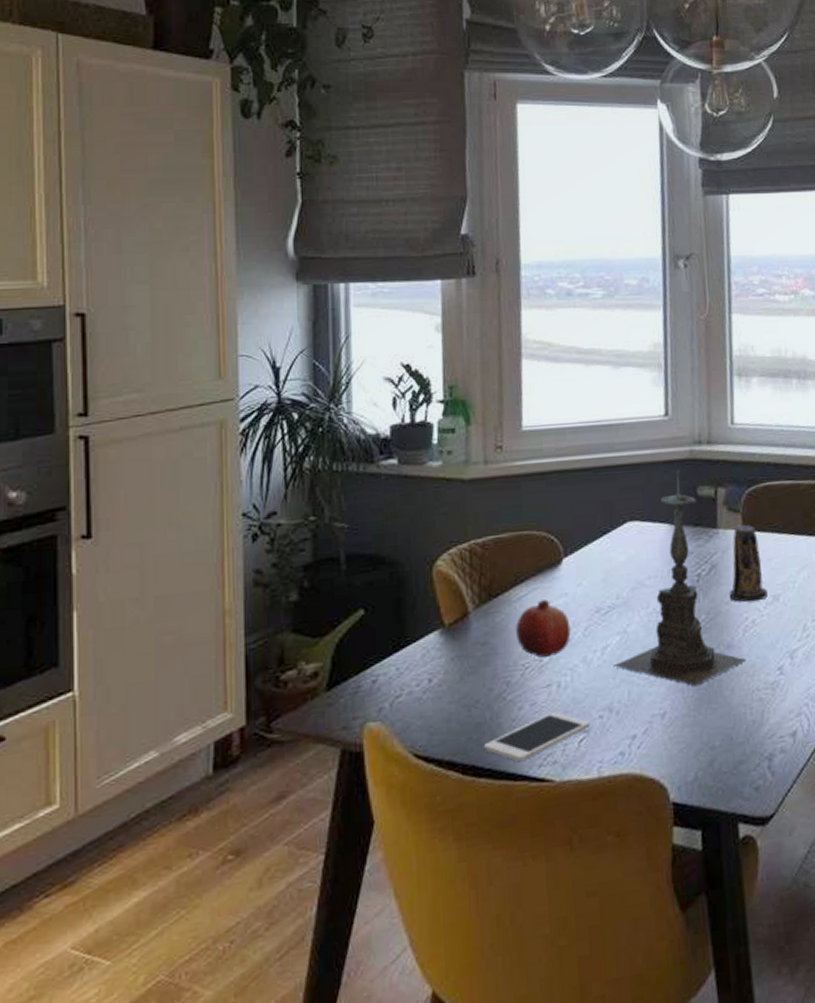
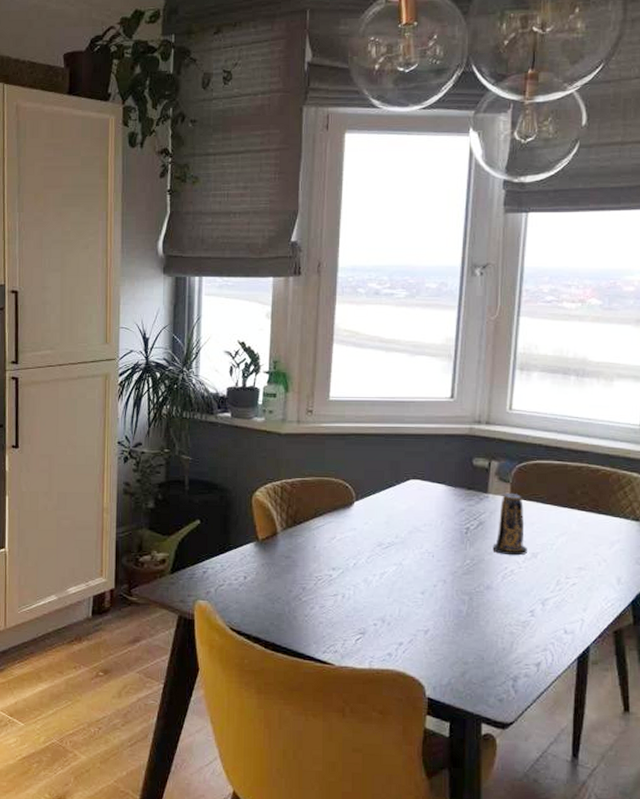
cell phone: present [483,712,590,762] -> none [282,615,366,647]
fruit: present [516,600,571,658] -> none [313,531,356,574]
candle holder: present [613,469,747,687] -> none [388,442,502,614]

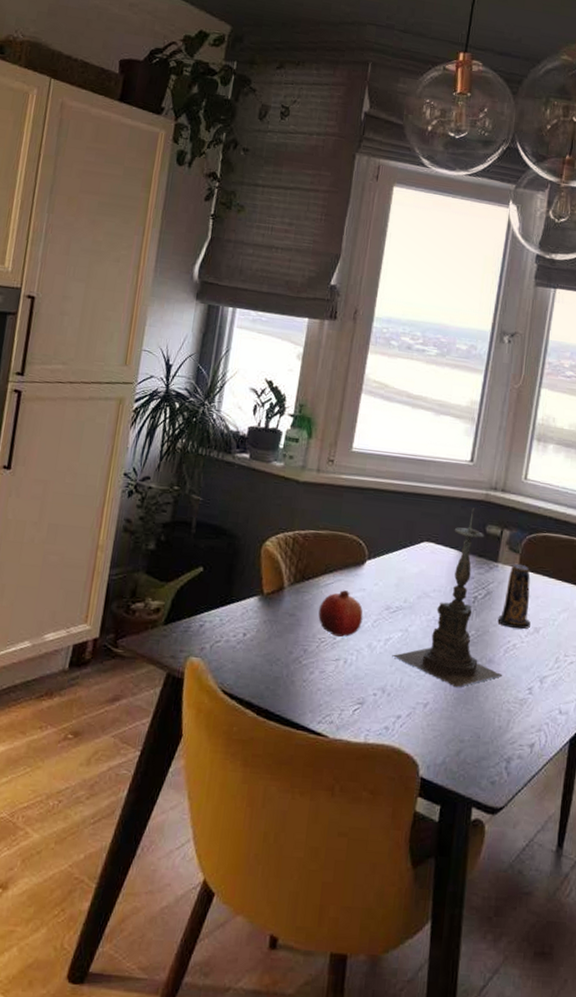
fruit: none [313,531,356,574] -> present [318,590,363,637]
candle holder: none [388,442,502,614] -> present [392,507,503,688]

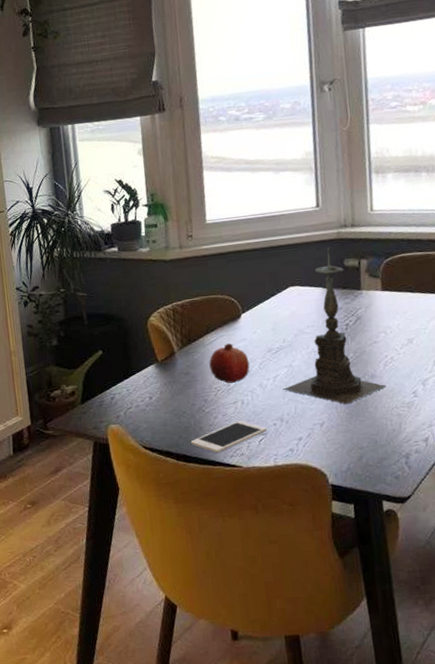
cell phone: none [277,682,365,716] -> present [190,420,267,454]
candle: present [497,564,531,630] -> none [371,287,403,344]

